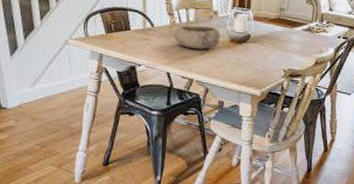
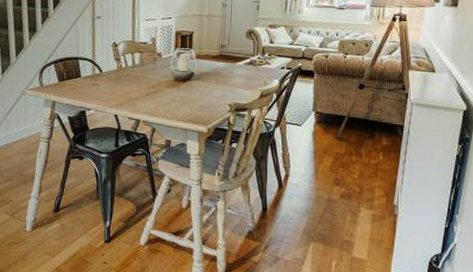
bowl: present [172,25,221,50] -> none [119,68,165,90]

